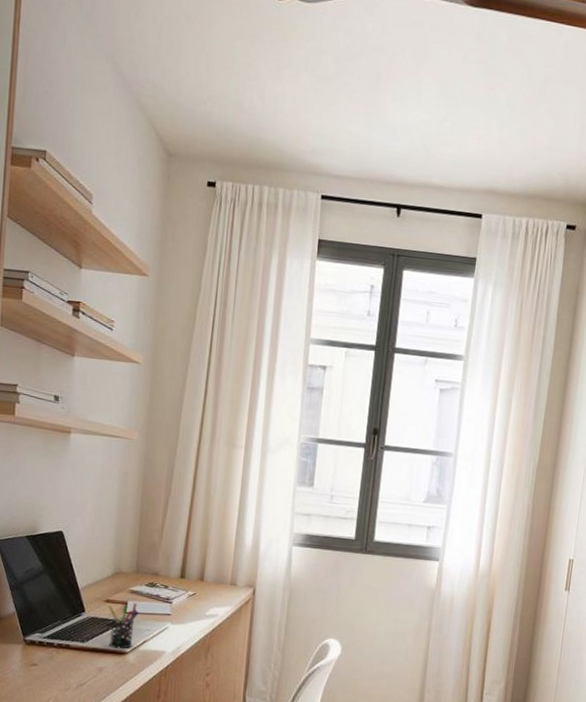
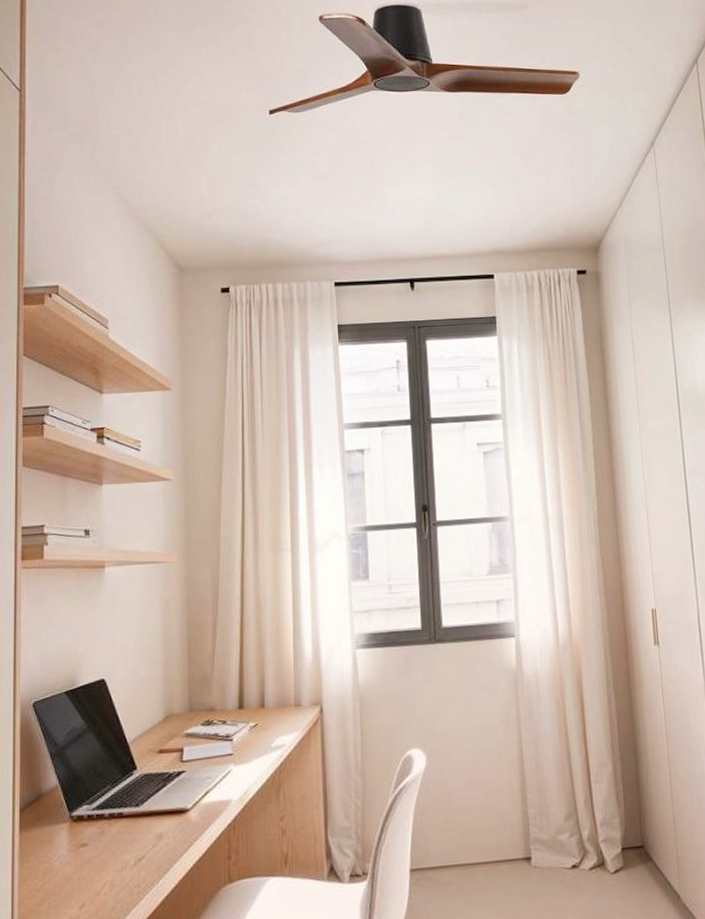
pen holder: present [108,603,139,649] -> none [162,748,197,807]

